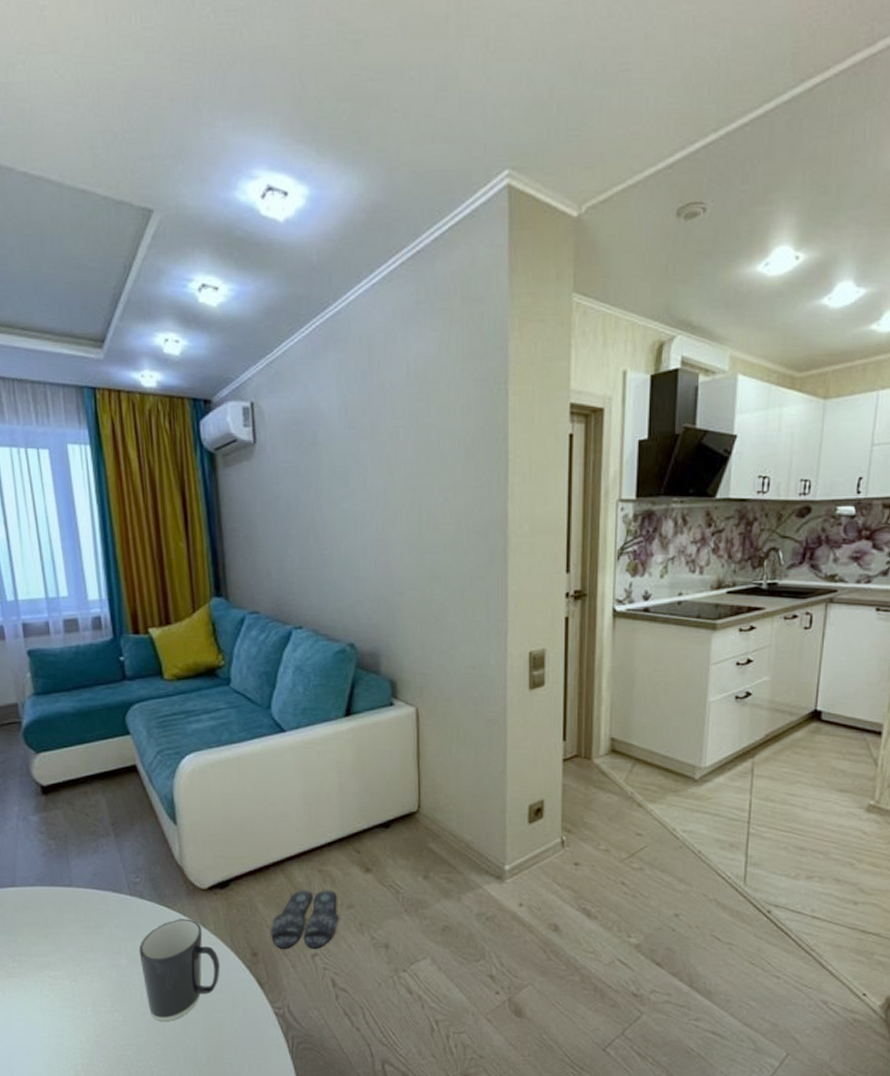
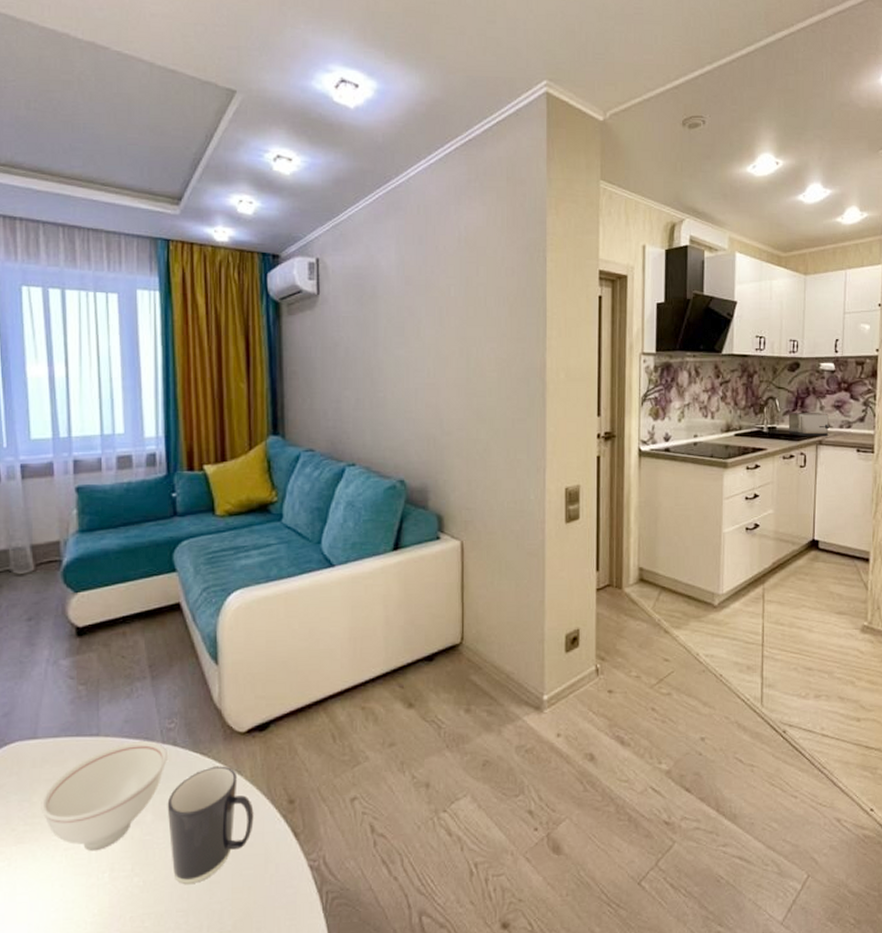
bowl: none [25,893,136,987] -> present [41,741,167,850]
slippers: present [271,890,340,950] -> none [309,728,381,795]
toaster: none [792,564,844,594] -> present [788,412,830,437]

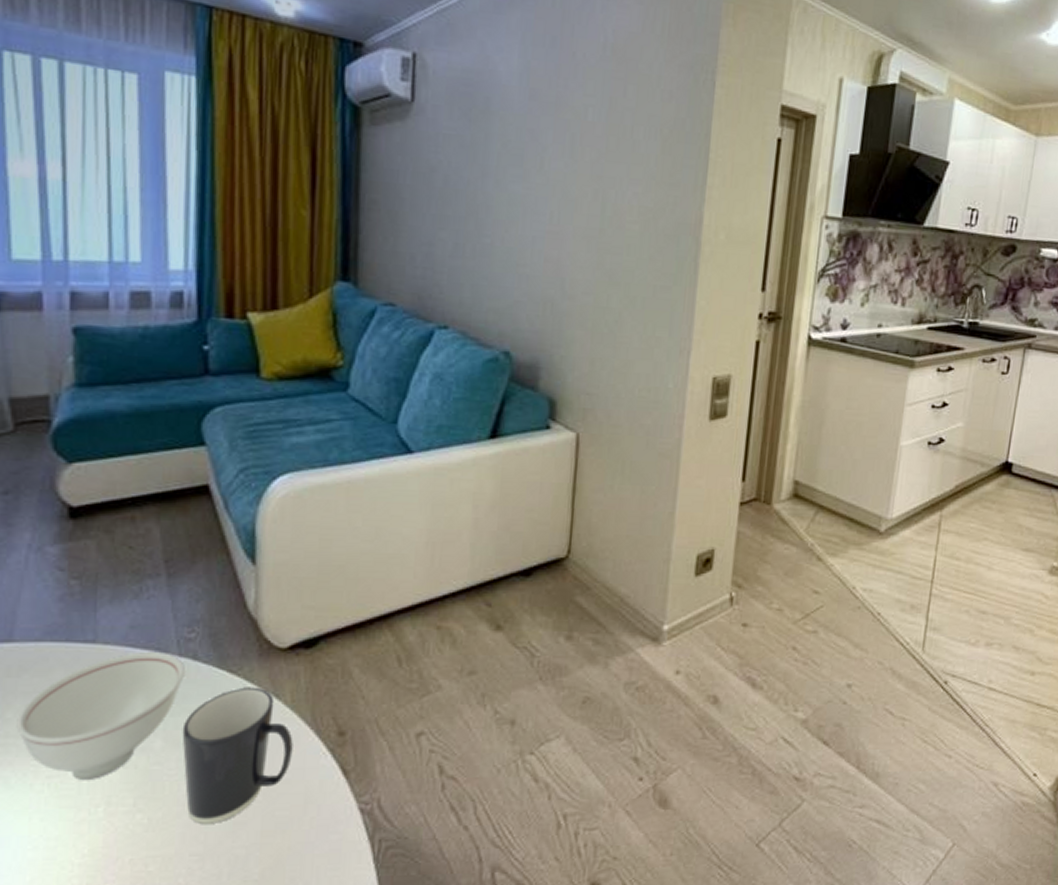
toaster: present [788,412,830,437] -> none [993,307,1044,338]

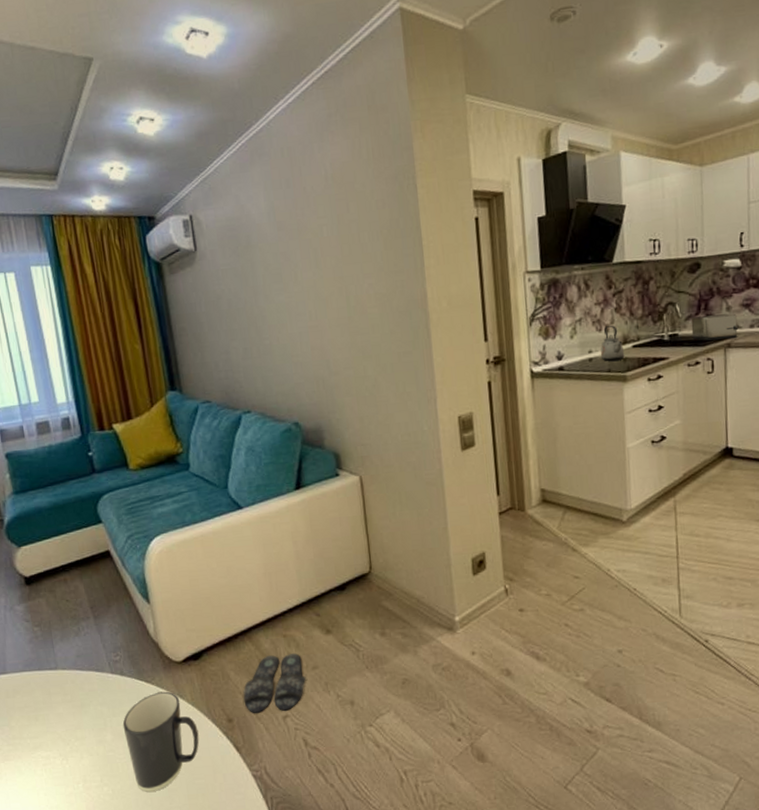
bowl: present [16,652,185,779] -> none [18,672,118,765]
slippers: none [366,651,458,728] -> present [243,653,306,714]
kettle: none [890,298,918,343] -> present [600,325,625,362]
toaster: none [993,307,1044,338] -> present [691,313,739,342]

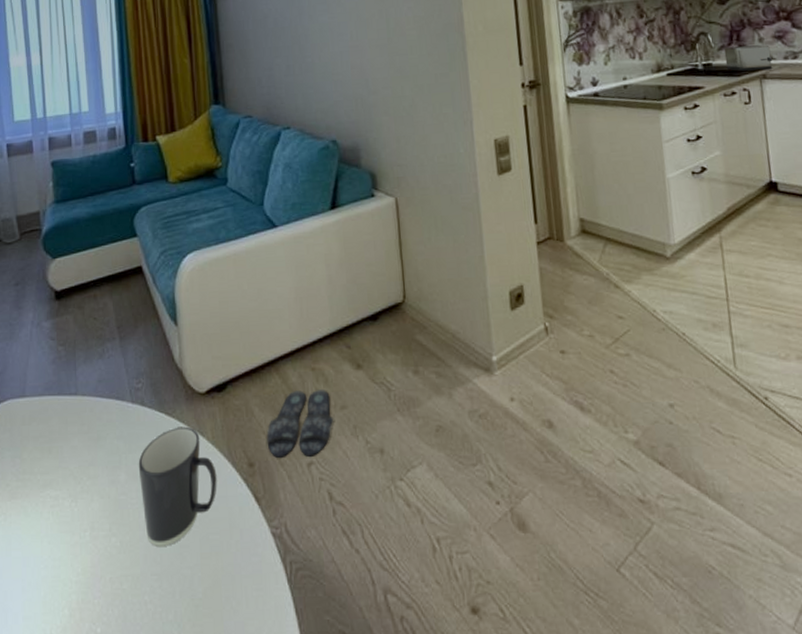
kettle: present [600,325,625,362] -> none [634,53,660,89]

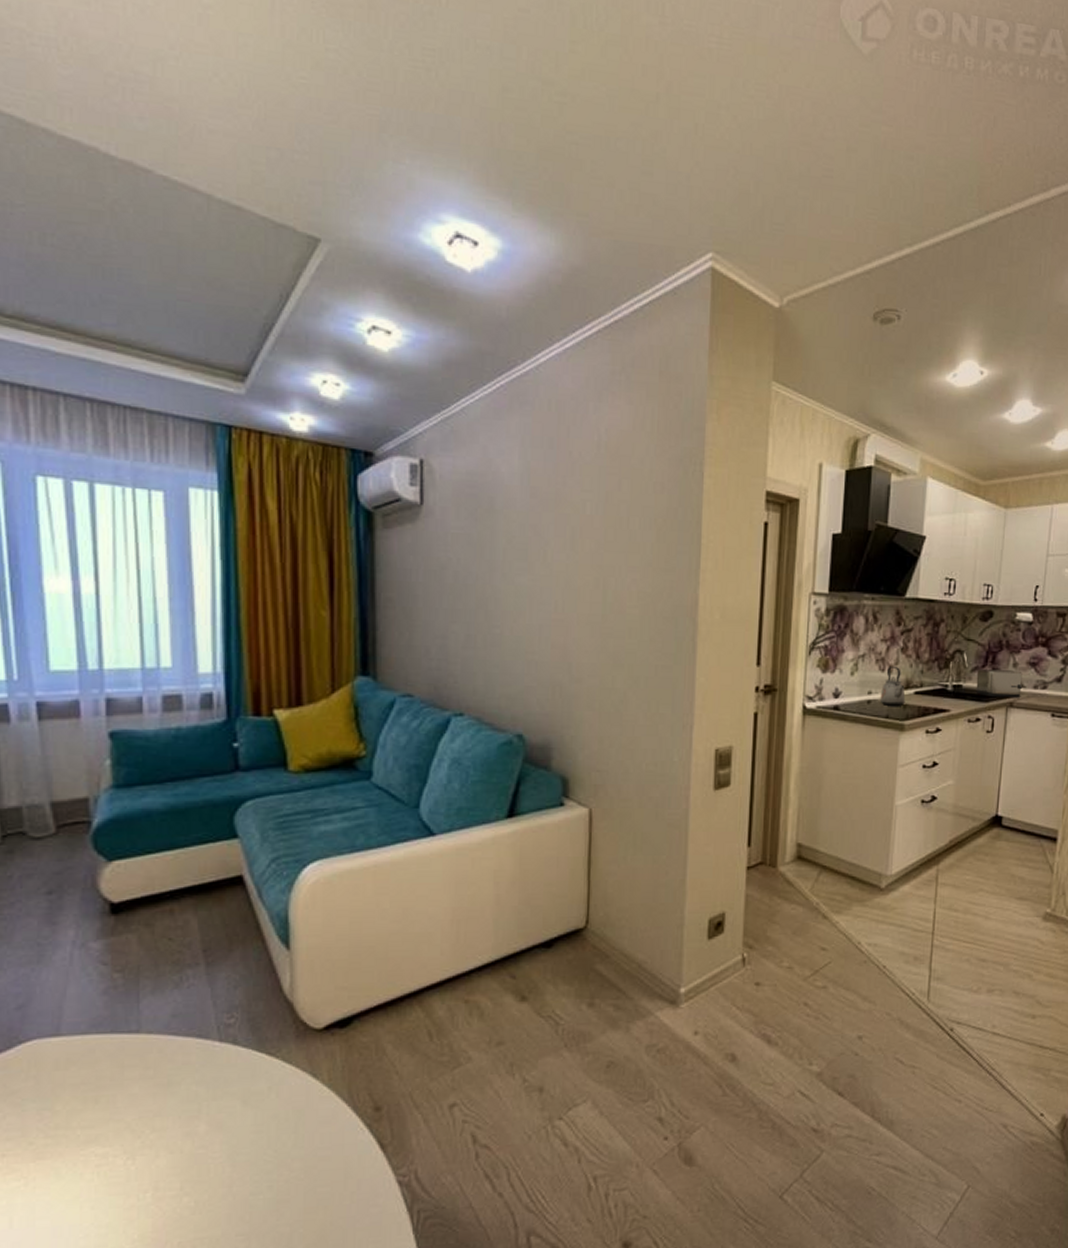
mug: present [138,426,217,546] -> none [225,1068,332,1204]
slippers: present [266,390,334,459] -> none [400,1024,487,1101]
kettle: none [634,53,660,89] -> present [879,665,906,707]

